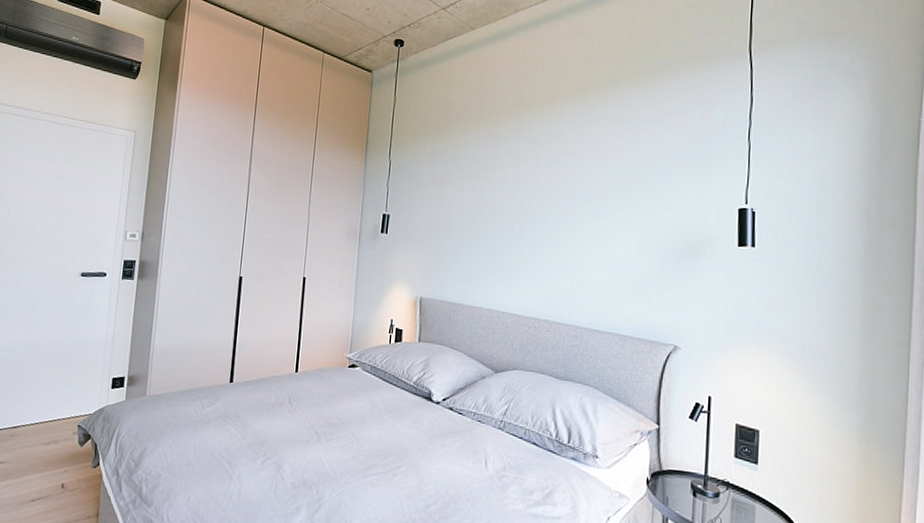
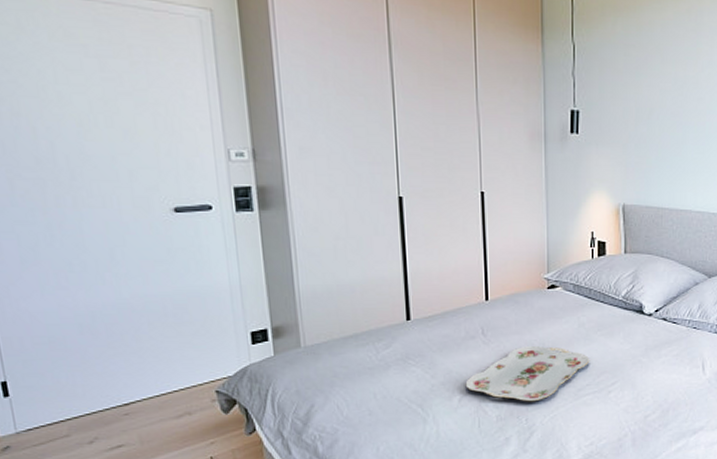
serving tray: none [269,419,380,475] -> present [465,346,590,402]

